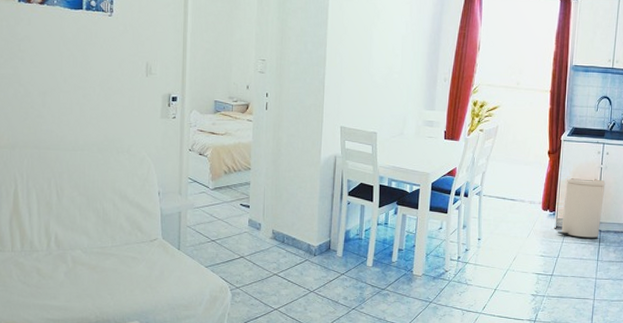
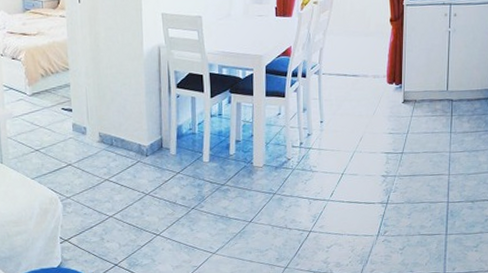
pedal bin: present [557,178,606,239] -> none [405,44,455,111]

